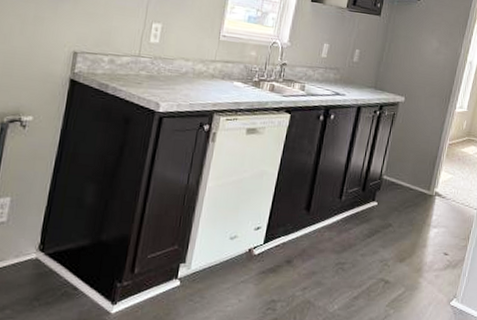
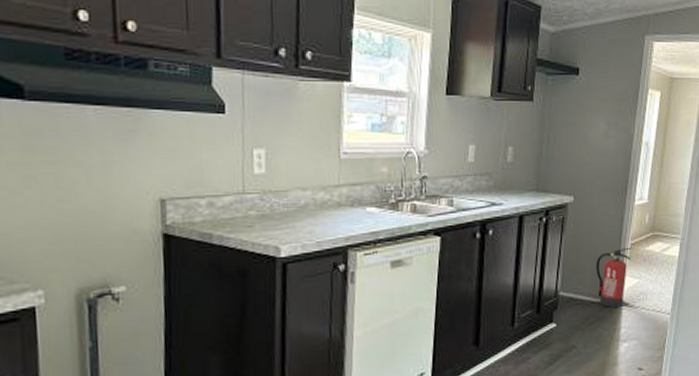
fire extinguisher: none [416,146,449,198] -> present [596,248,632,308]

